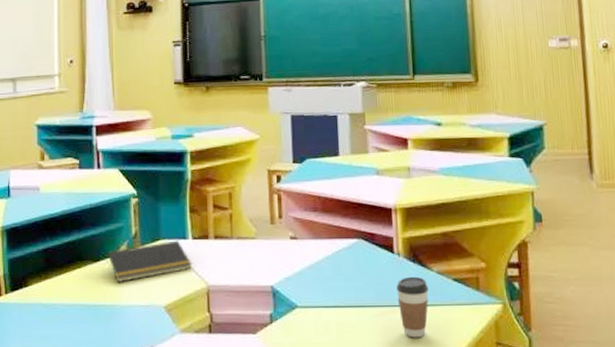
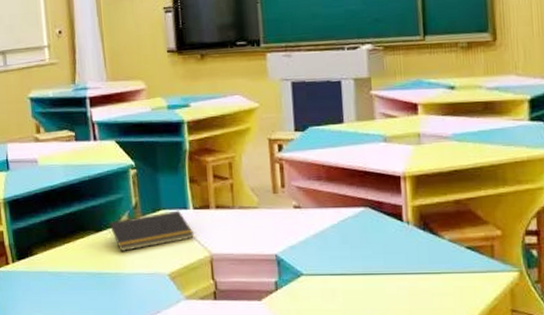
coffee cup: present [396,276,429,338] -> none [405,244,440,305]

